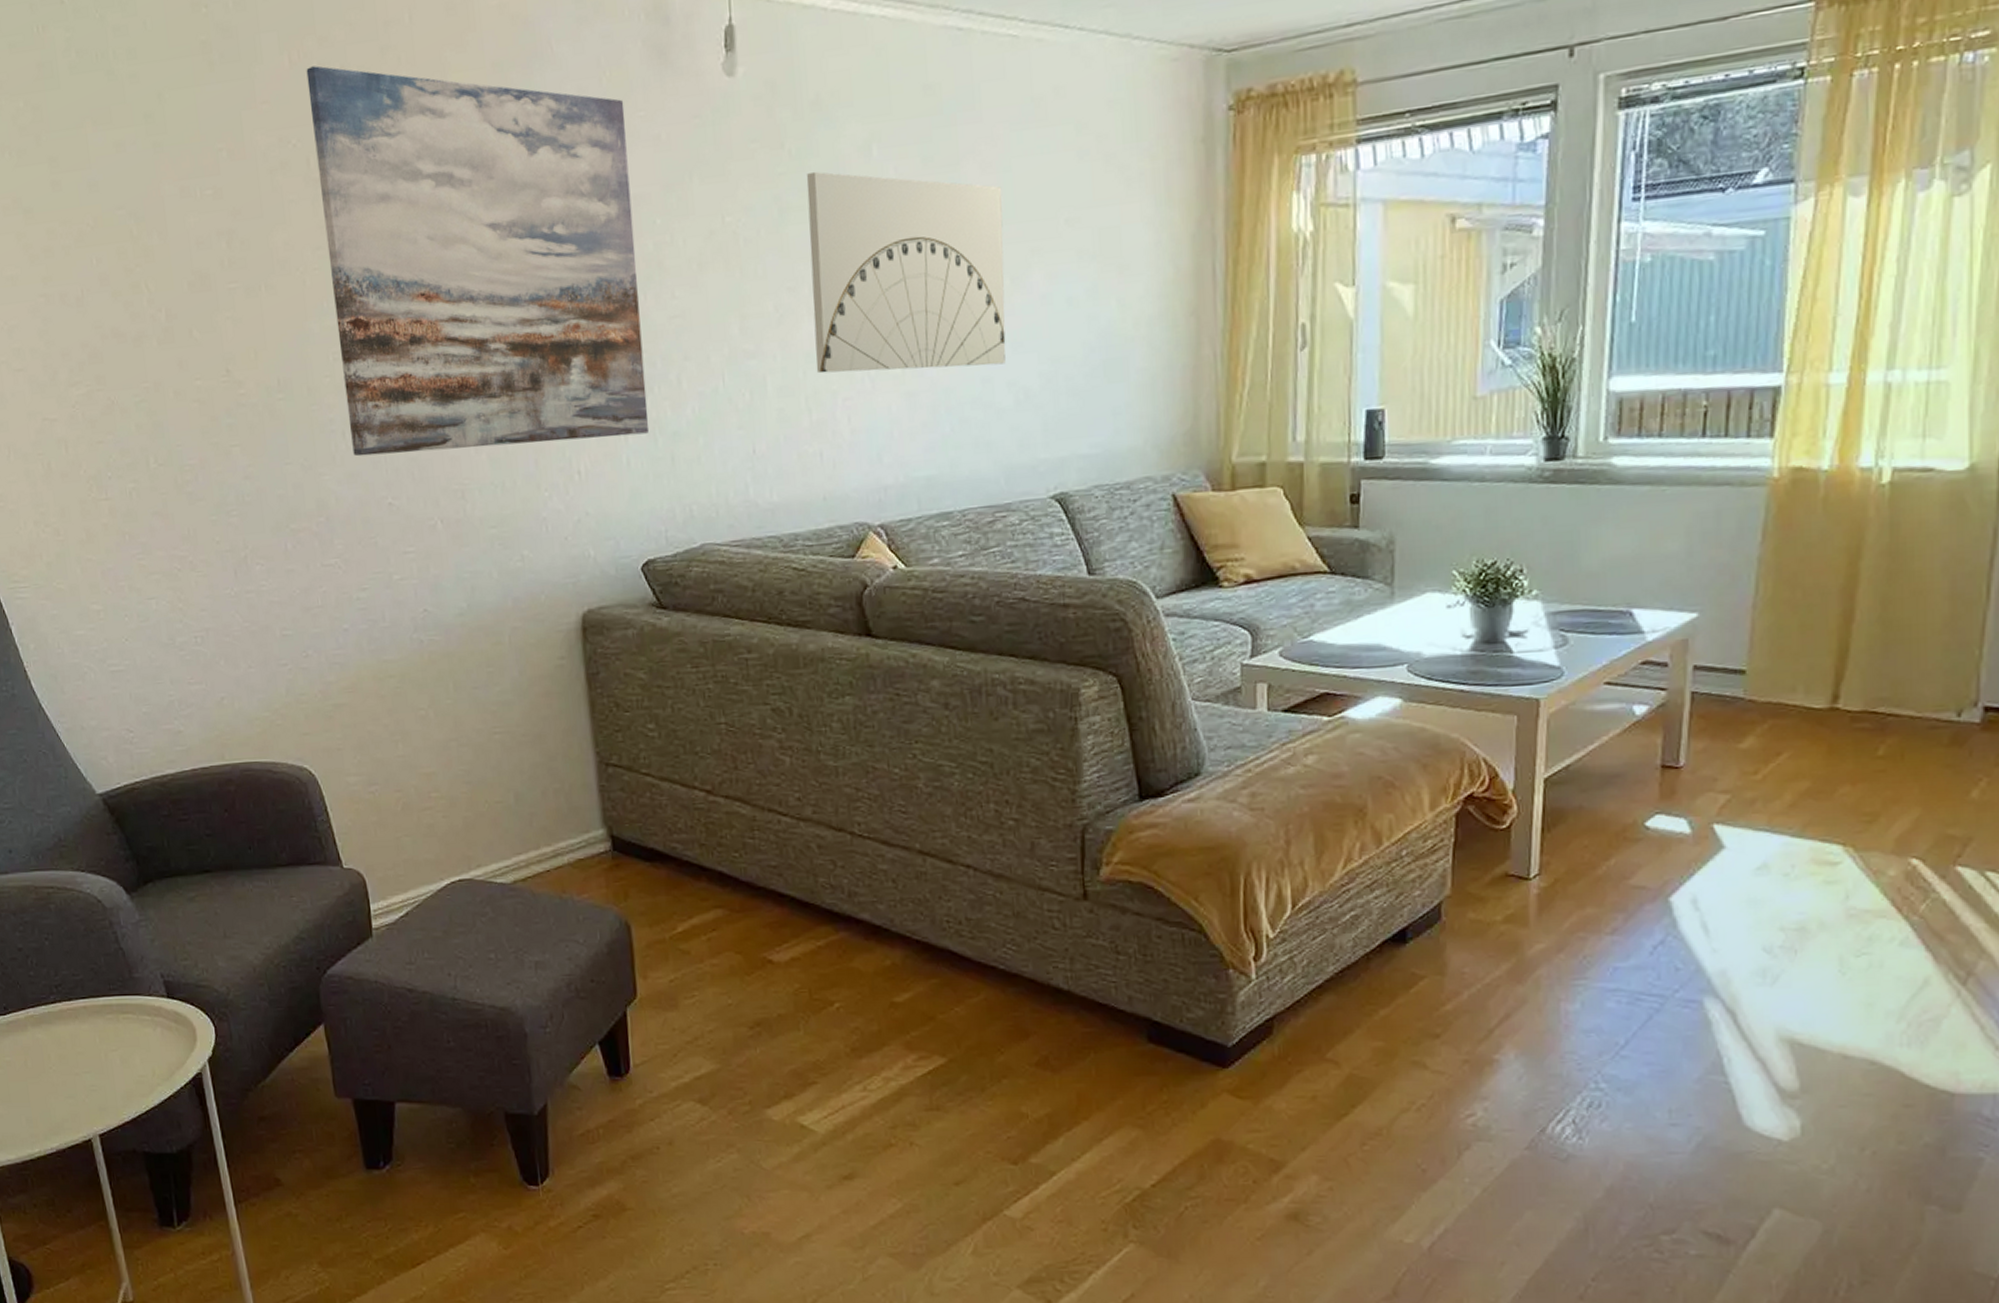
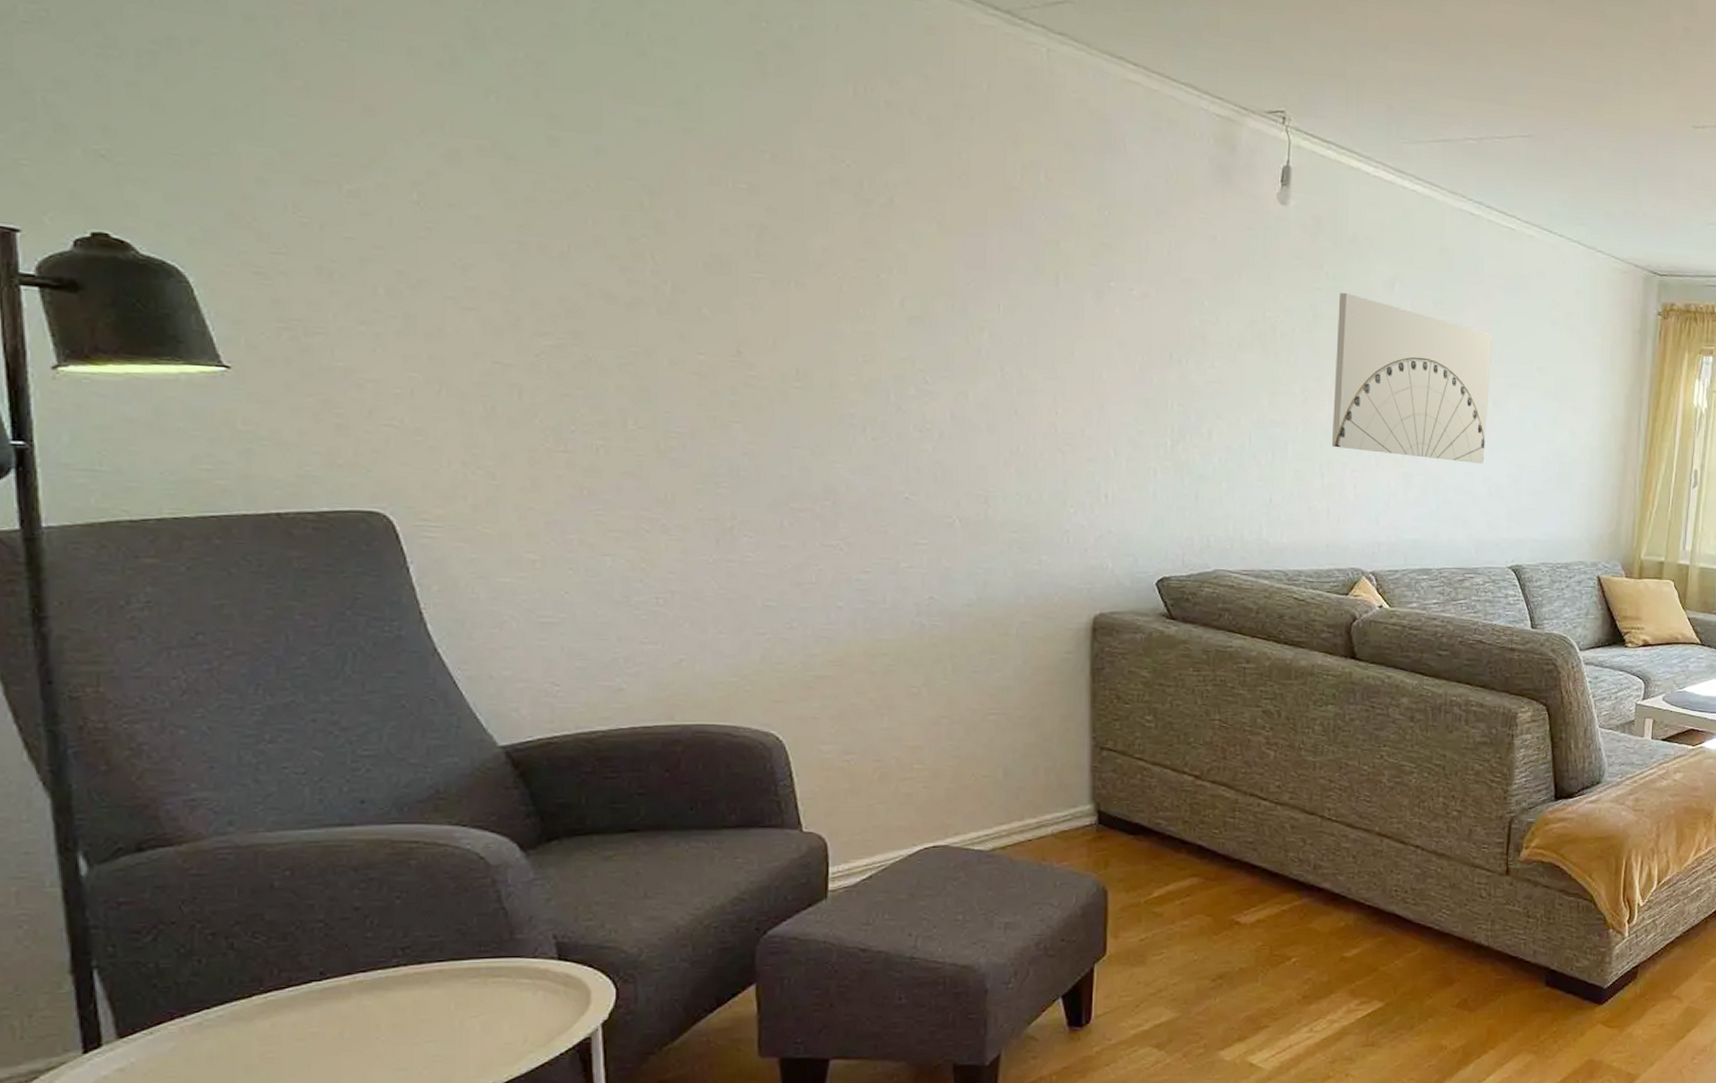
wall art: present [306,65,650,457] -> none [871,102,1187,473]

